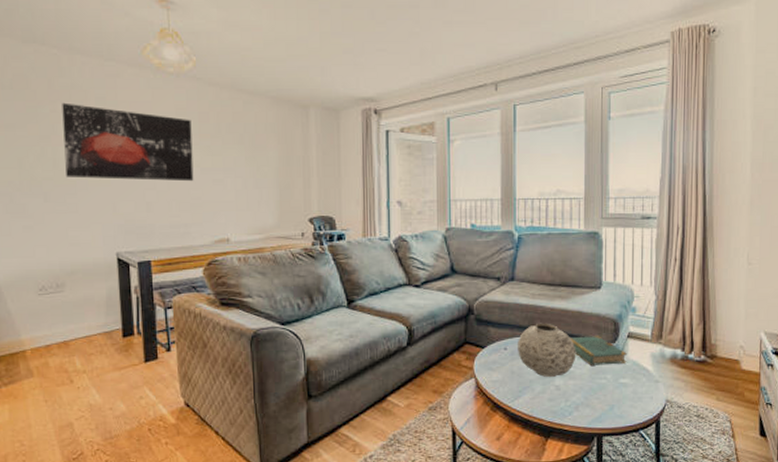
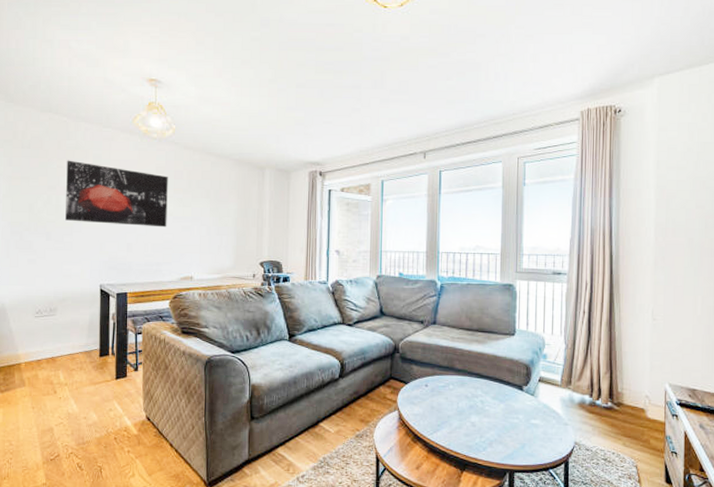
vase: present [518,323,576,378] -> none [437,363,491,415]
book: present [570,336,627,367] -> none [485,378,538,407]

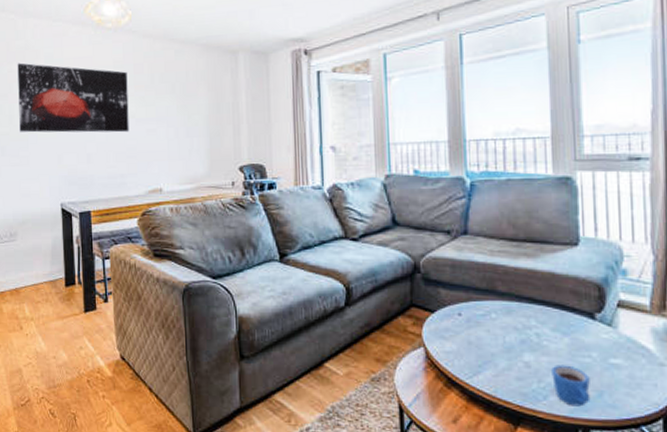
mug: none [490,424,517,456] -> present [551,364,591,407]

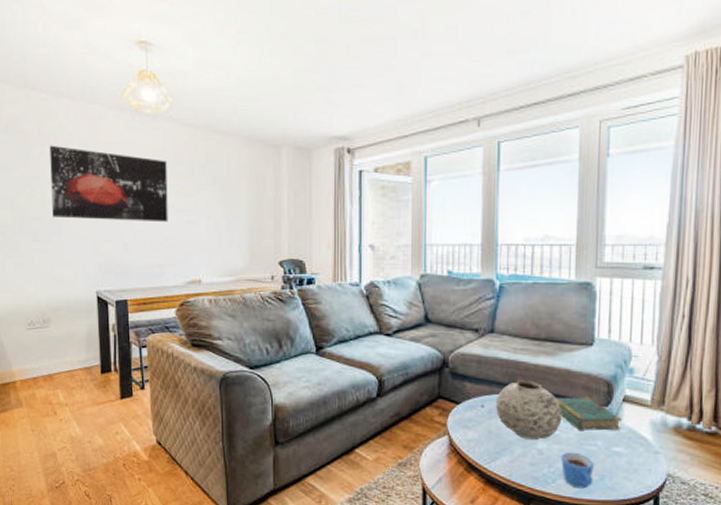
vase: none [474,285,550,352] -> present [496,380,563,441]
book: none [541,303,618,341] -> present [556,397,622,431]

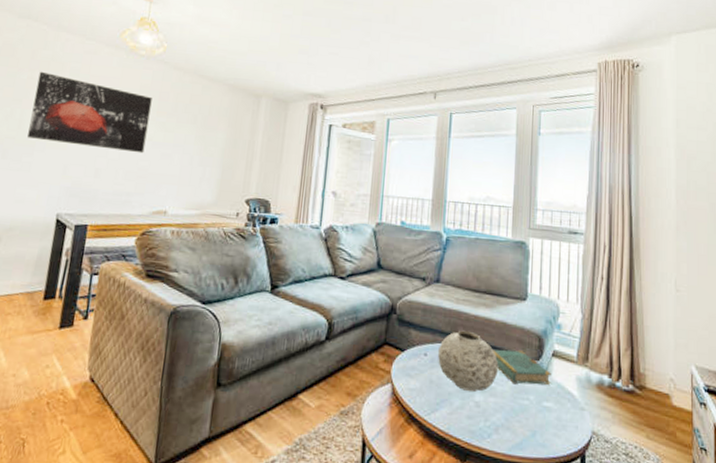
mug: present [561,452,594,489] -> none [496,405,526,445]

